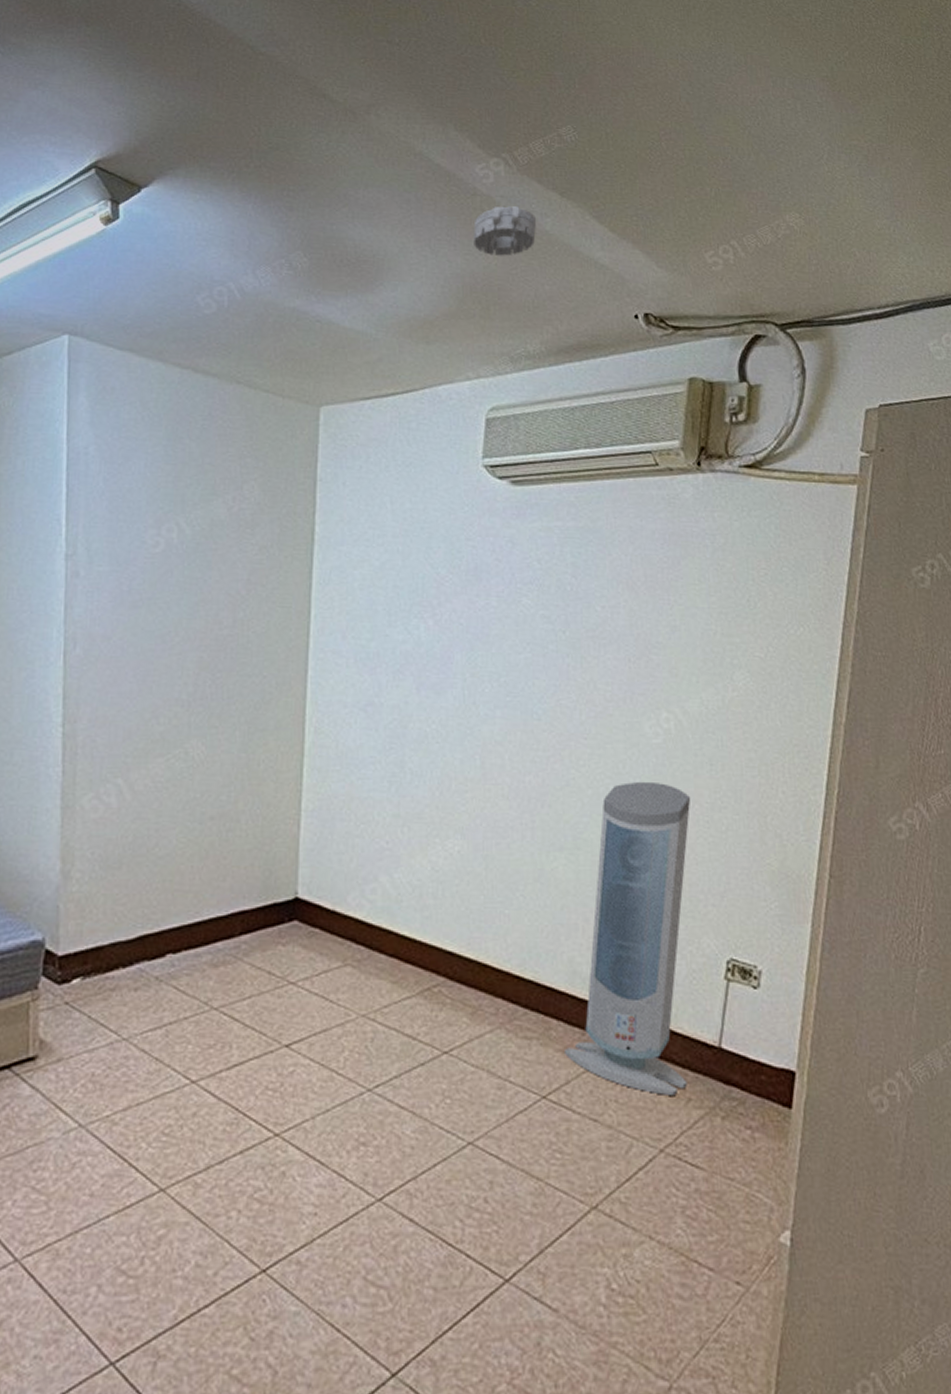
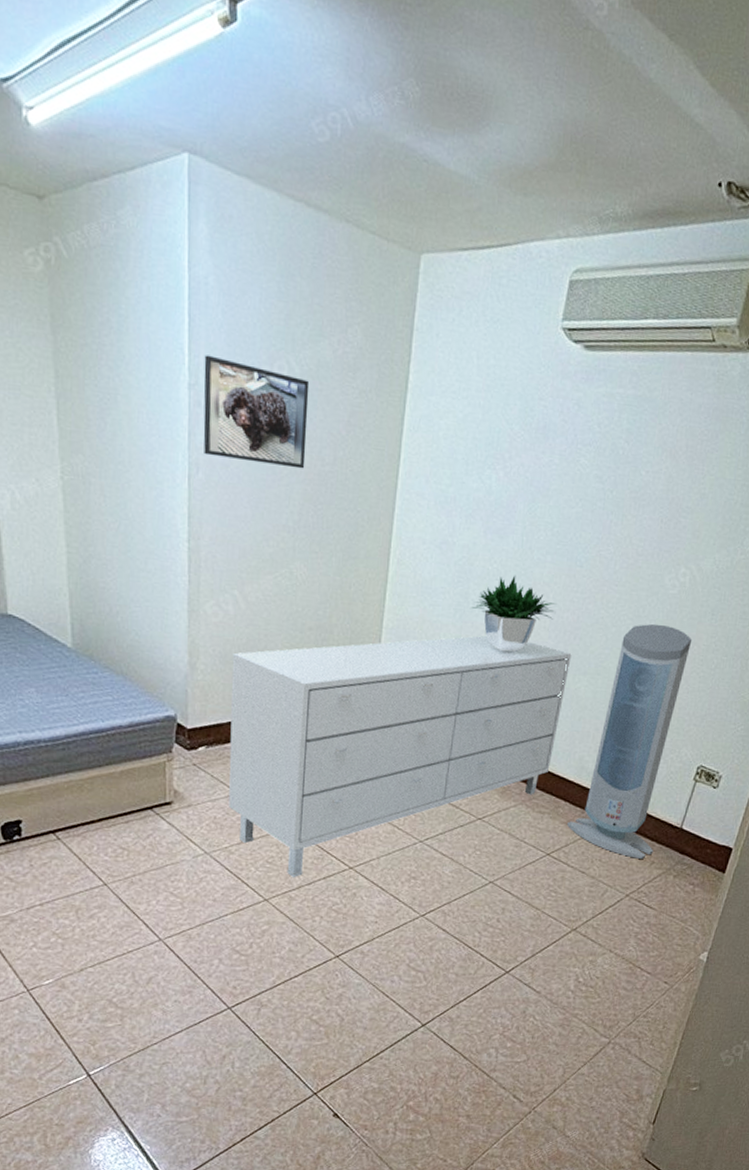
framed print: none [81,524,203,635] -> present [203,355,310,469]
dresser: none [111,736,542,1153] -> present [228,575,572,877]
smoke detector: present [473,206,537,256] -> none [579,44,643,105]

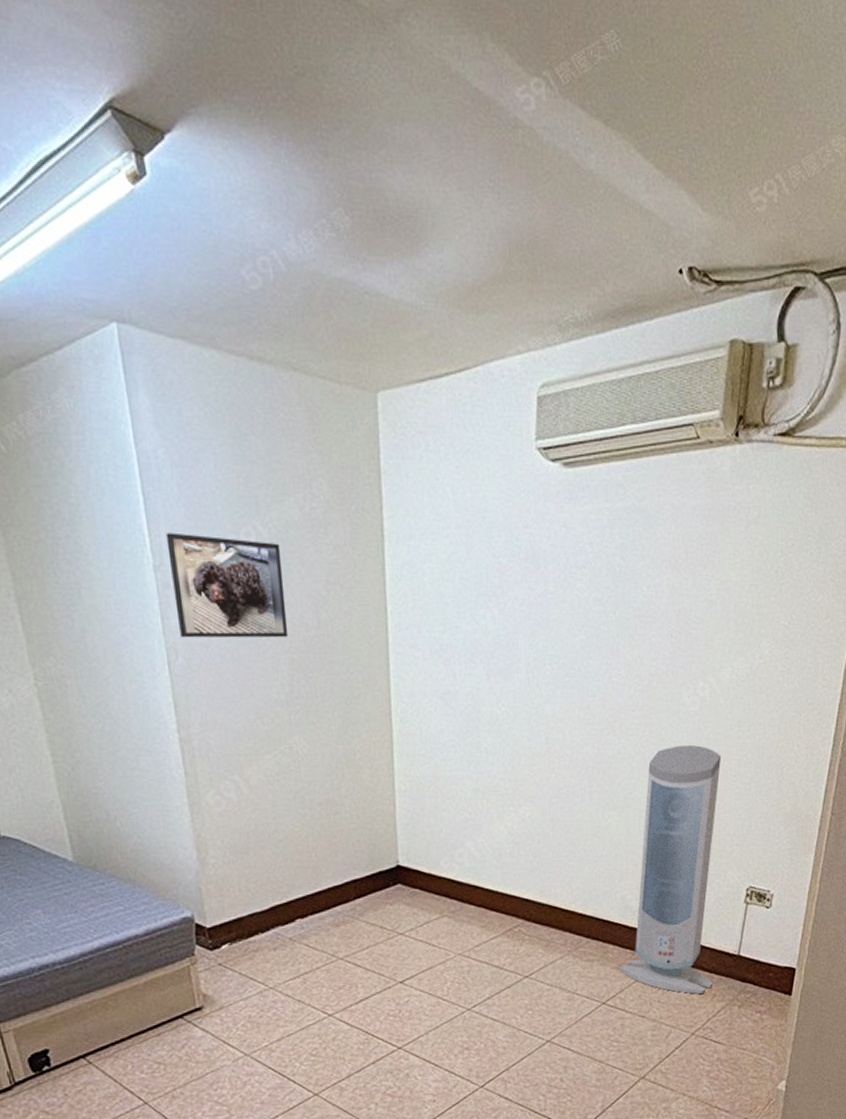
dresser: present [228,575,572,877] -> none [242,716,598,1067]

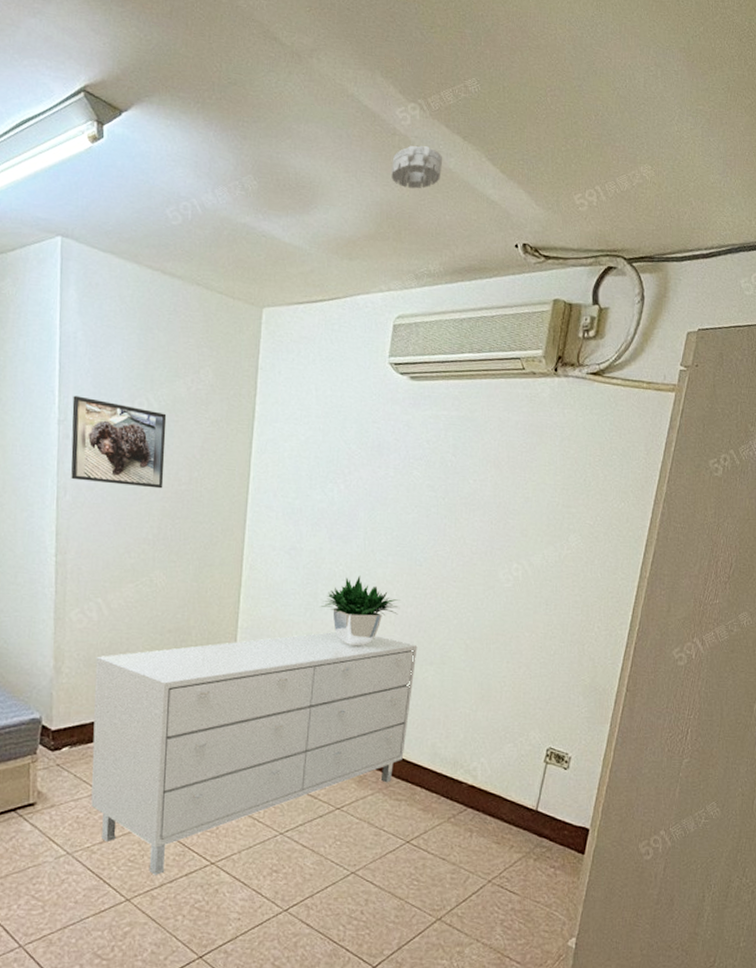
dresser: none [242,716,598,1067] -> present [91,575,418,875]
smoke detector: none [516,140,581,204] -> present [391,145,443,189]
air purifier: present [619,744,722,994] -> none [425,615,530,843]

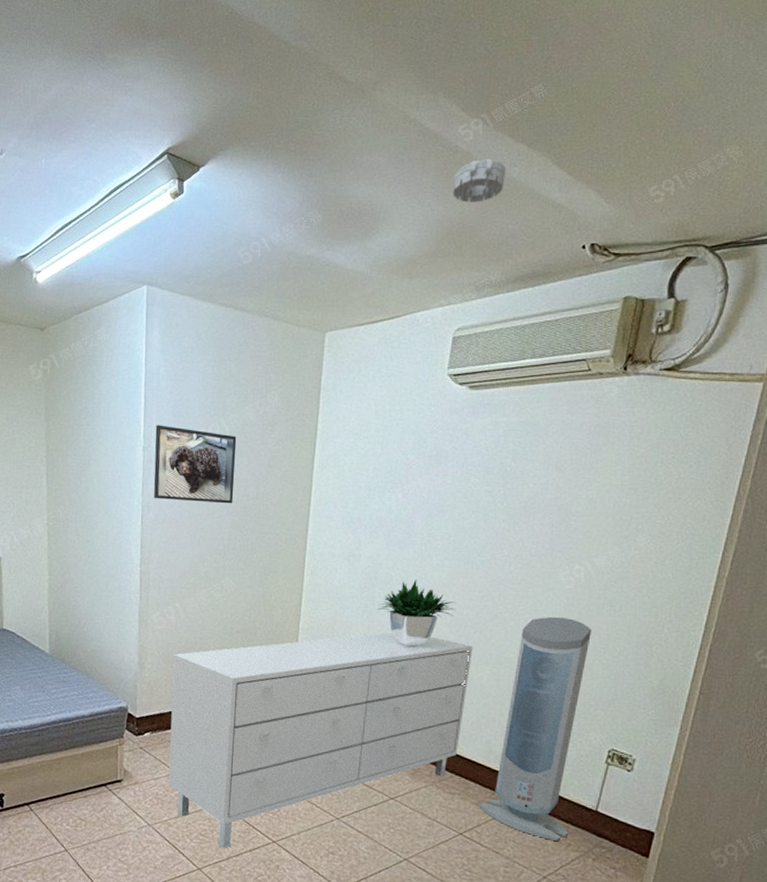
air purifier: none [425,615,530,843] -> present [478,616,592,841]

